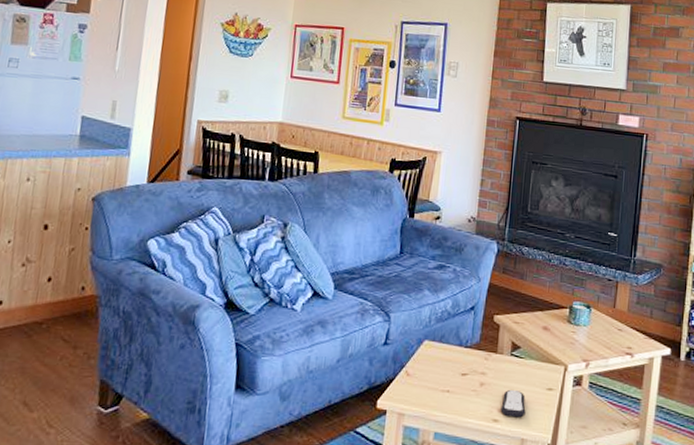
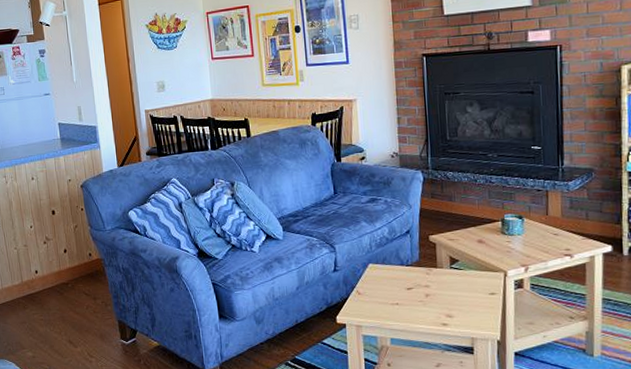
remote control: present [500,389,526,418] -> none [448,297,472,321]

